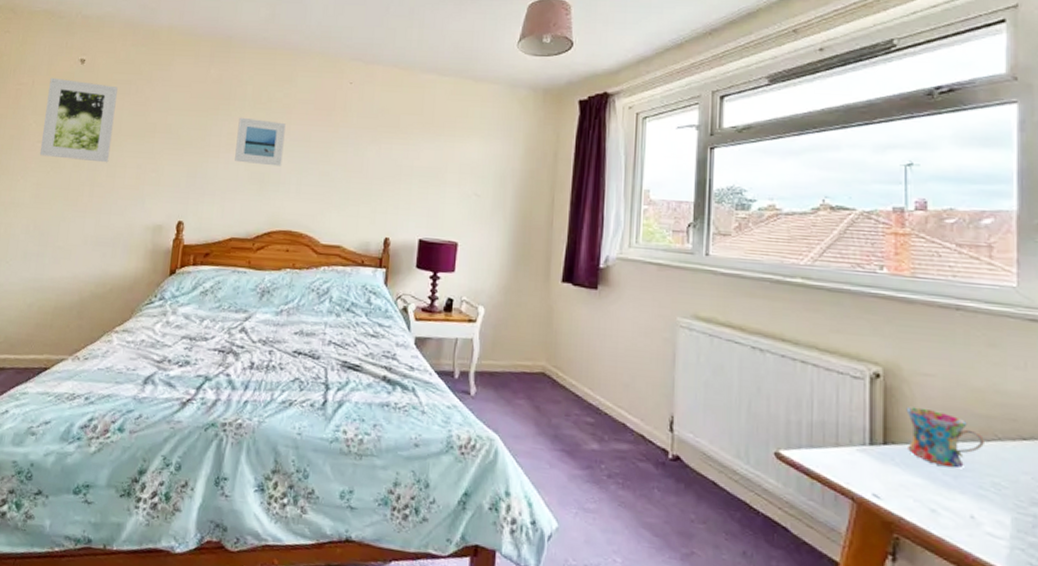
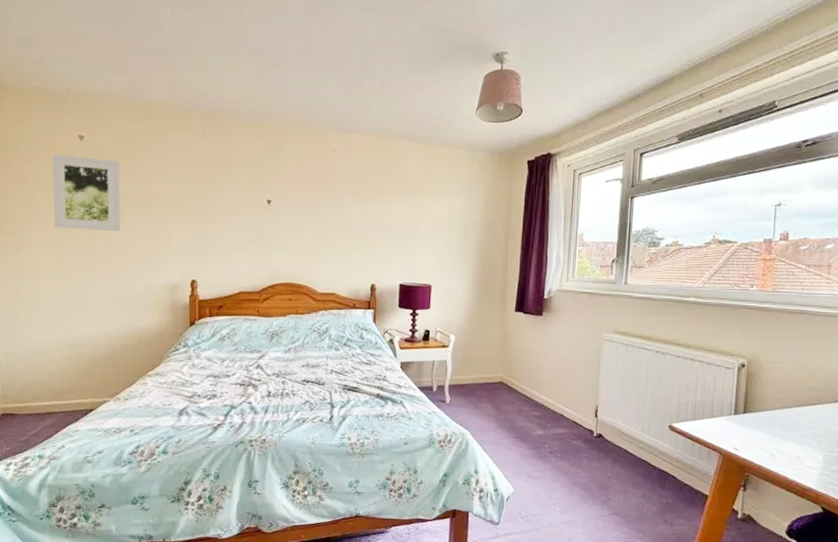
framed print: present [235,117,286,167] -> none [236,185,278,228]
mug: present [906,406,984,468] -> none [760,386,811,426]

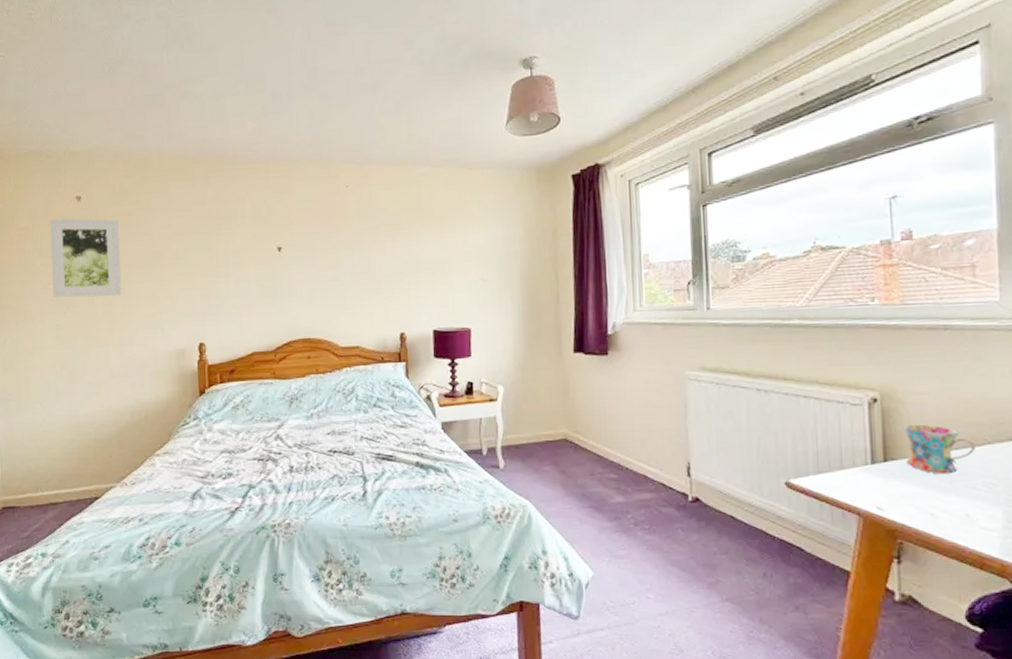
mug: none [760,386,811,426] -> present [903,424,976,475]

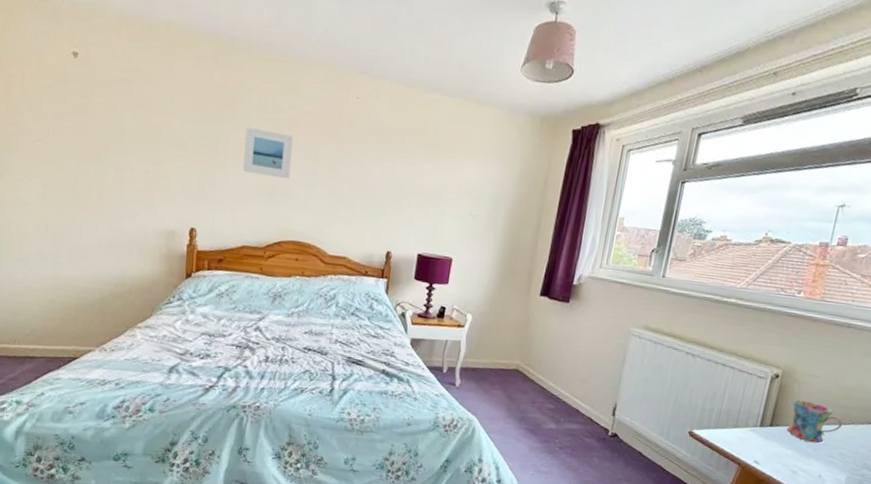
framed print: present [50,218,122,298] -> none [41,70,117,167]
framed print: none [243,234,291,279] -> present [243,126,293,179]

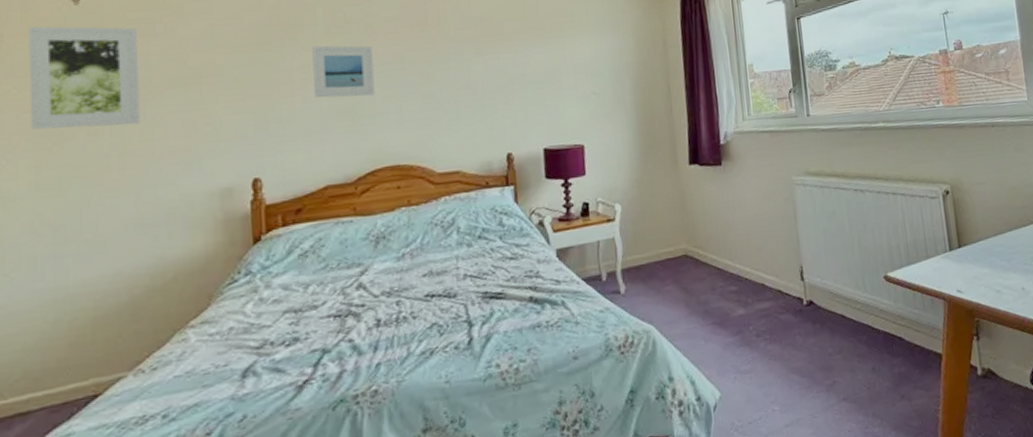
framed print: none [41,70,117,167] -> present [28,26,141,130]
mug: present [786,399,843,443] -> none [970,211,1023,254]

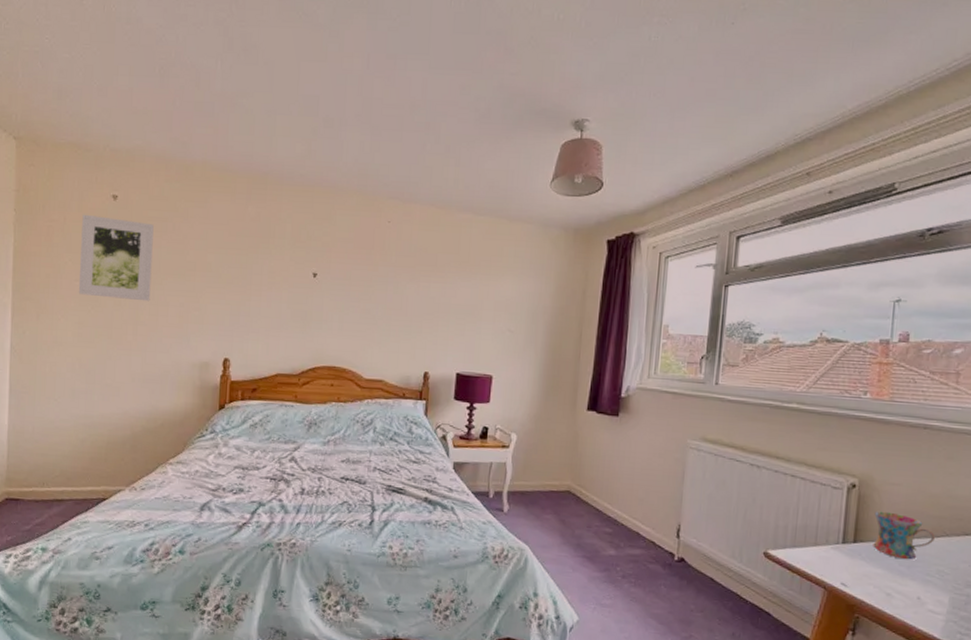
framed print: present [312,45,375,98] -> none [277,255,326,305]
mug: none [970,211,1023,254] -> present [873,511,935,560]

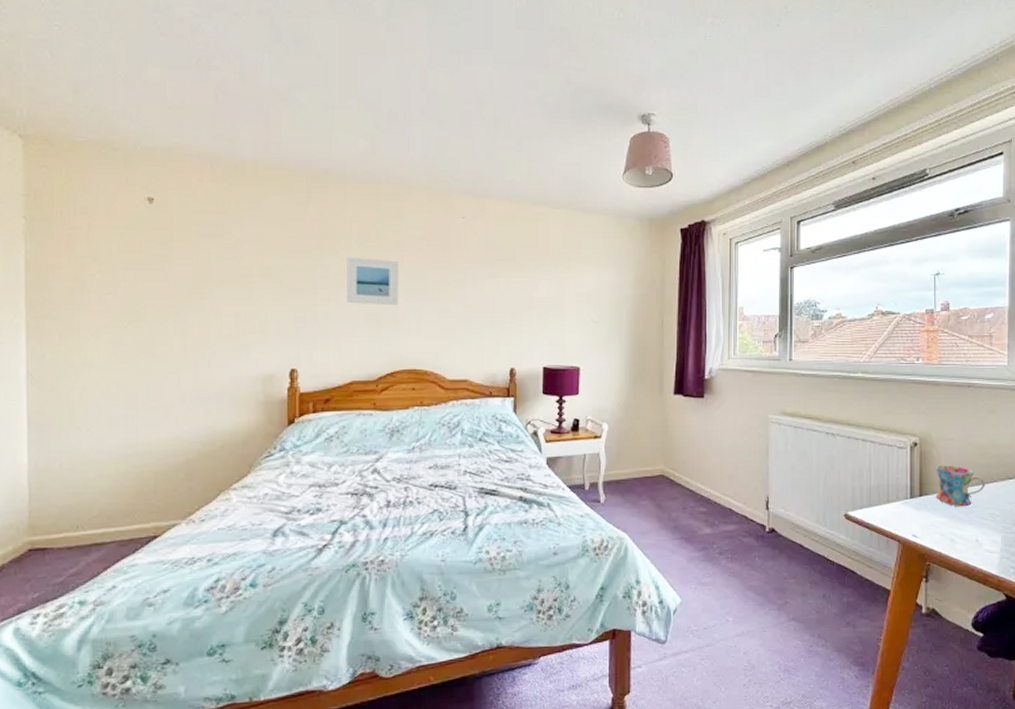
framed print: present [78,214,154,302] -> none [110,219,200,313]
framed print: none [277,255,326,305] -> present [347,256,399,306]

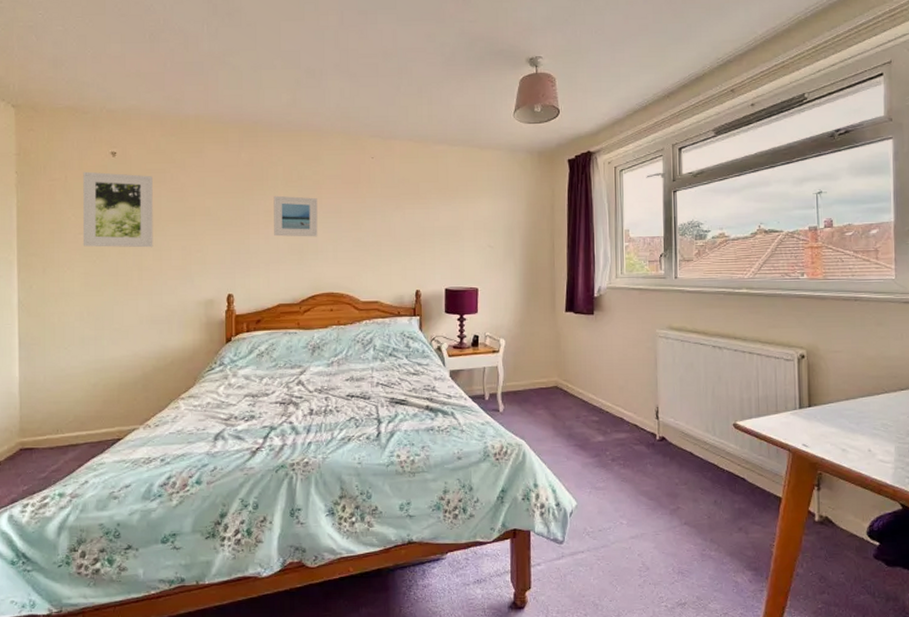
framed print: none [110,219,200,313] -> present [82,171,153,248]
mug: present [935,465,985,507] -> none [823,376,876,418]

